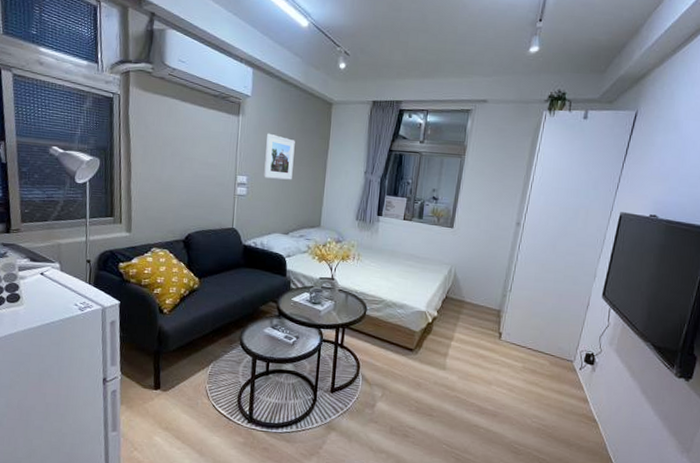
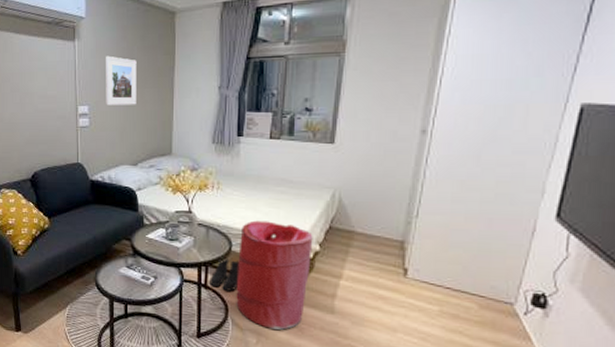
boots: none [345,320,372,351] -> present [210,257,240,291]
laundry hamper: none [366,289,433,384] -> present [236,220,313,330]

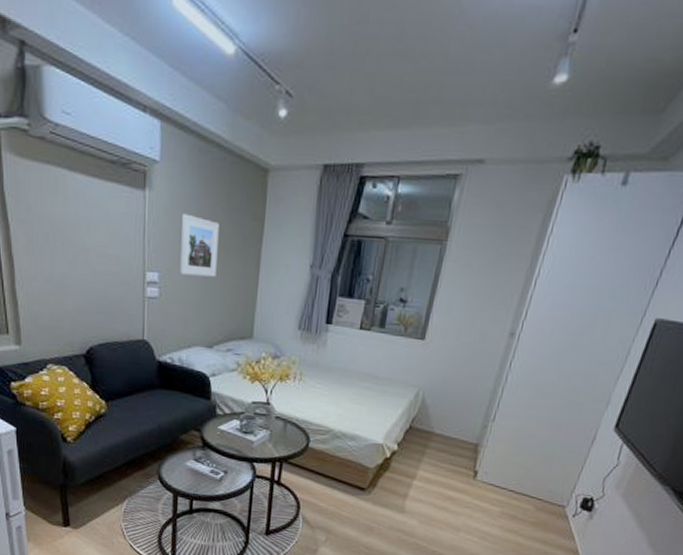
boots: present [210,257,240,291] -> none [283,453,316,489]
laundry hamper: present [236,220,313,330] -> none [308,416,393,528]

